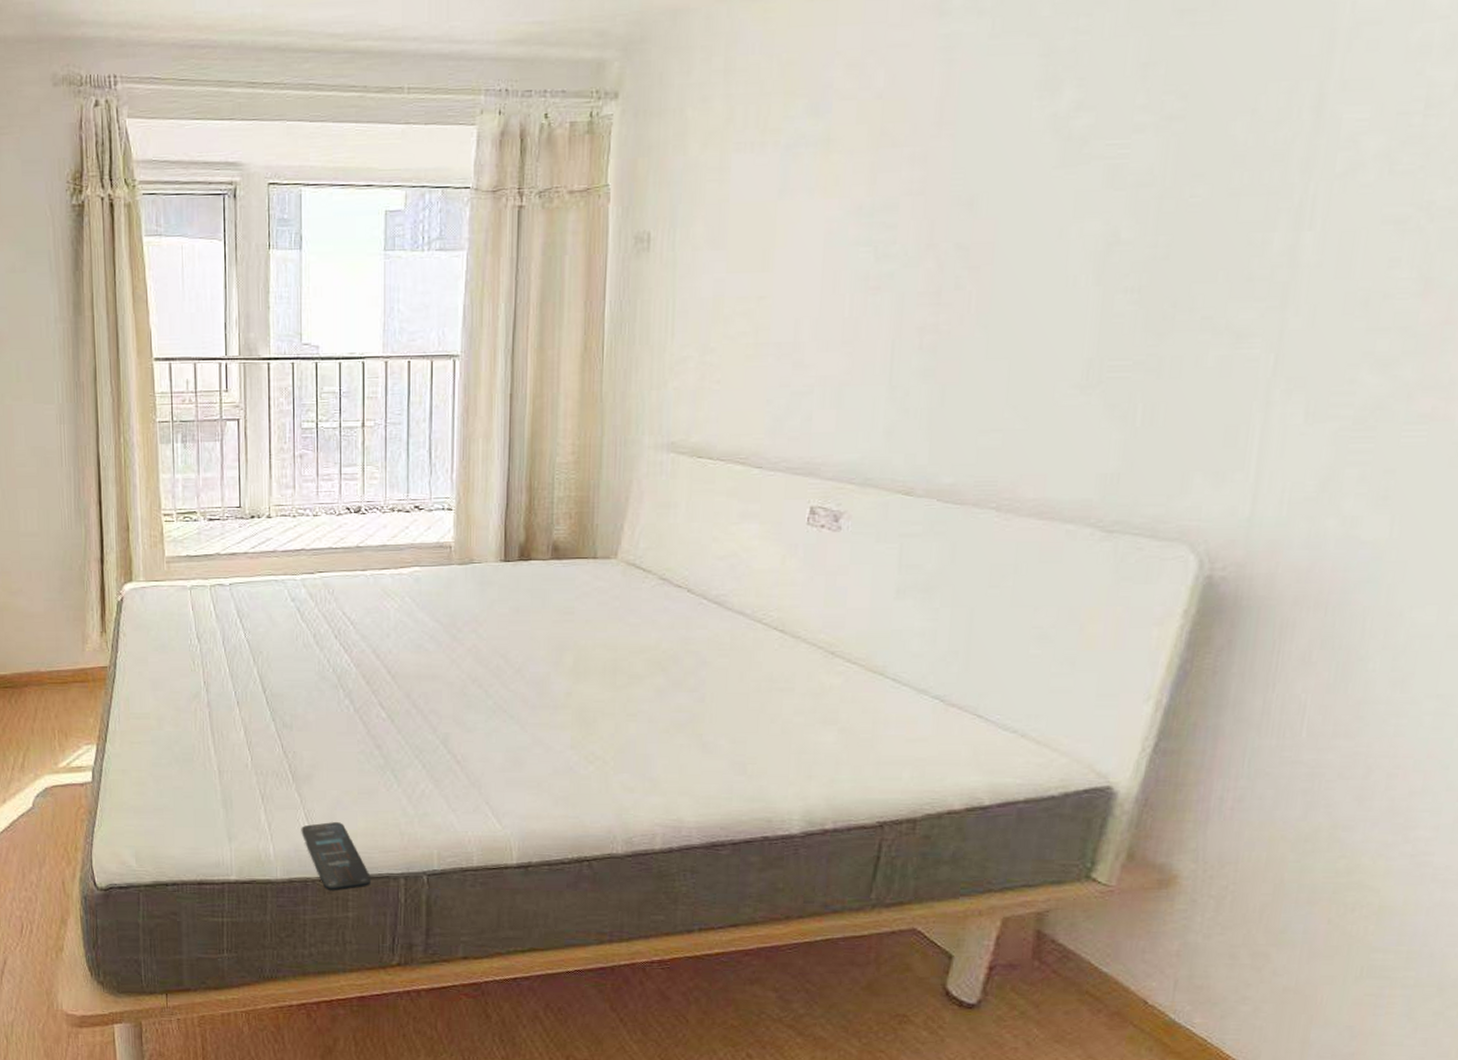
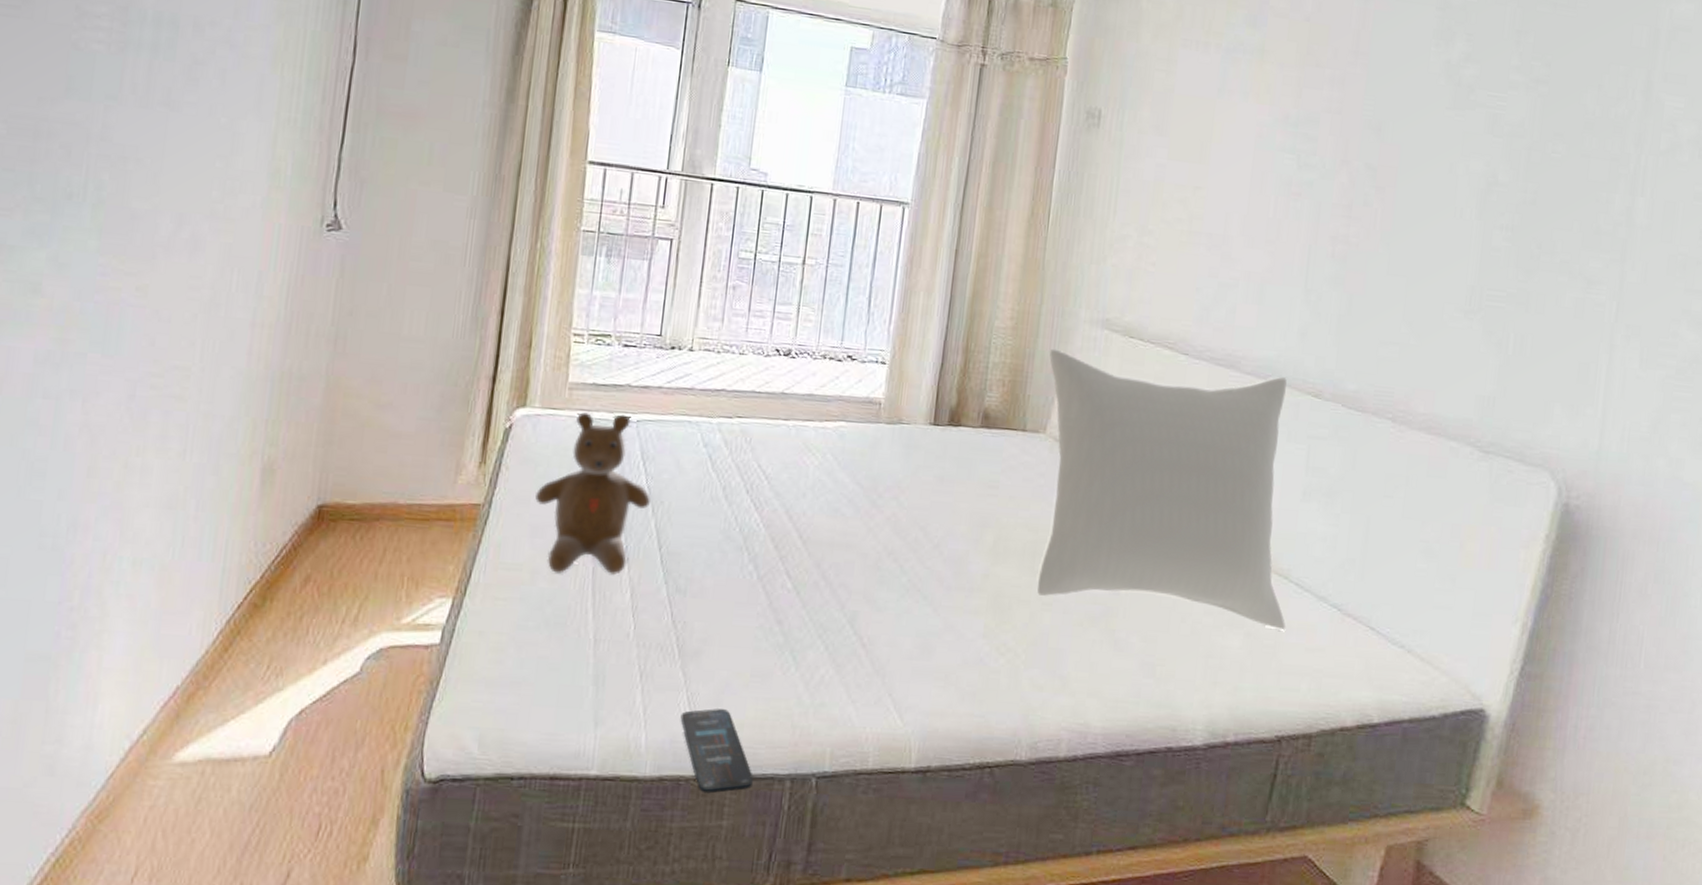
stuffed bear: none [152,580,252,718] -> present [535,412,652,575]
pillow: none [614,477,884,724] -> present [1037,348,1287,631]

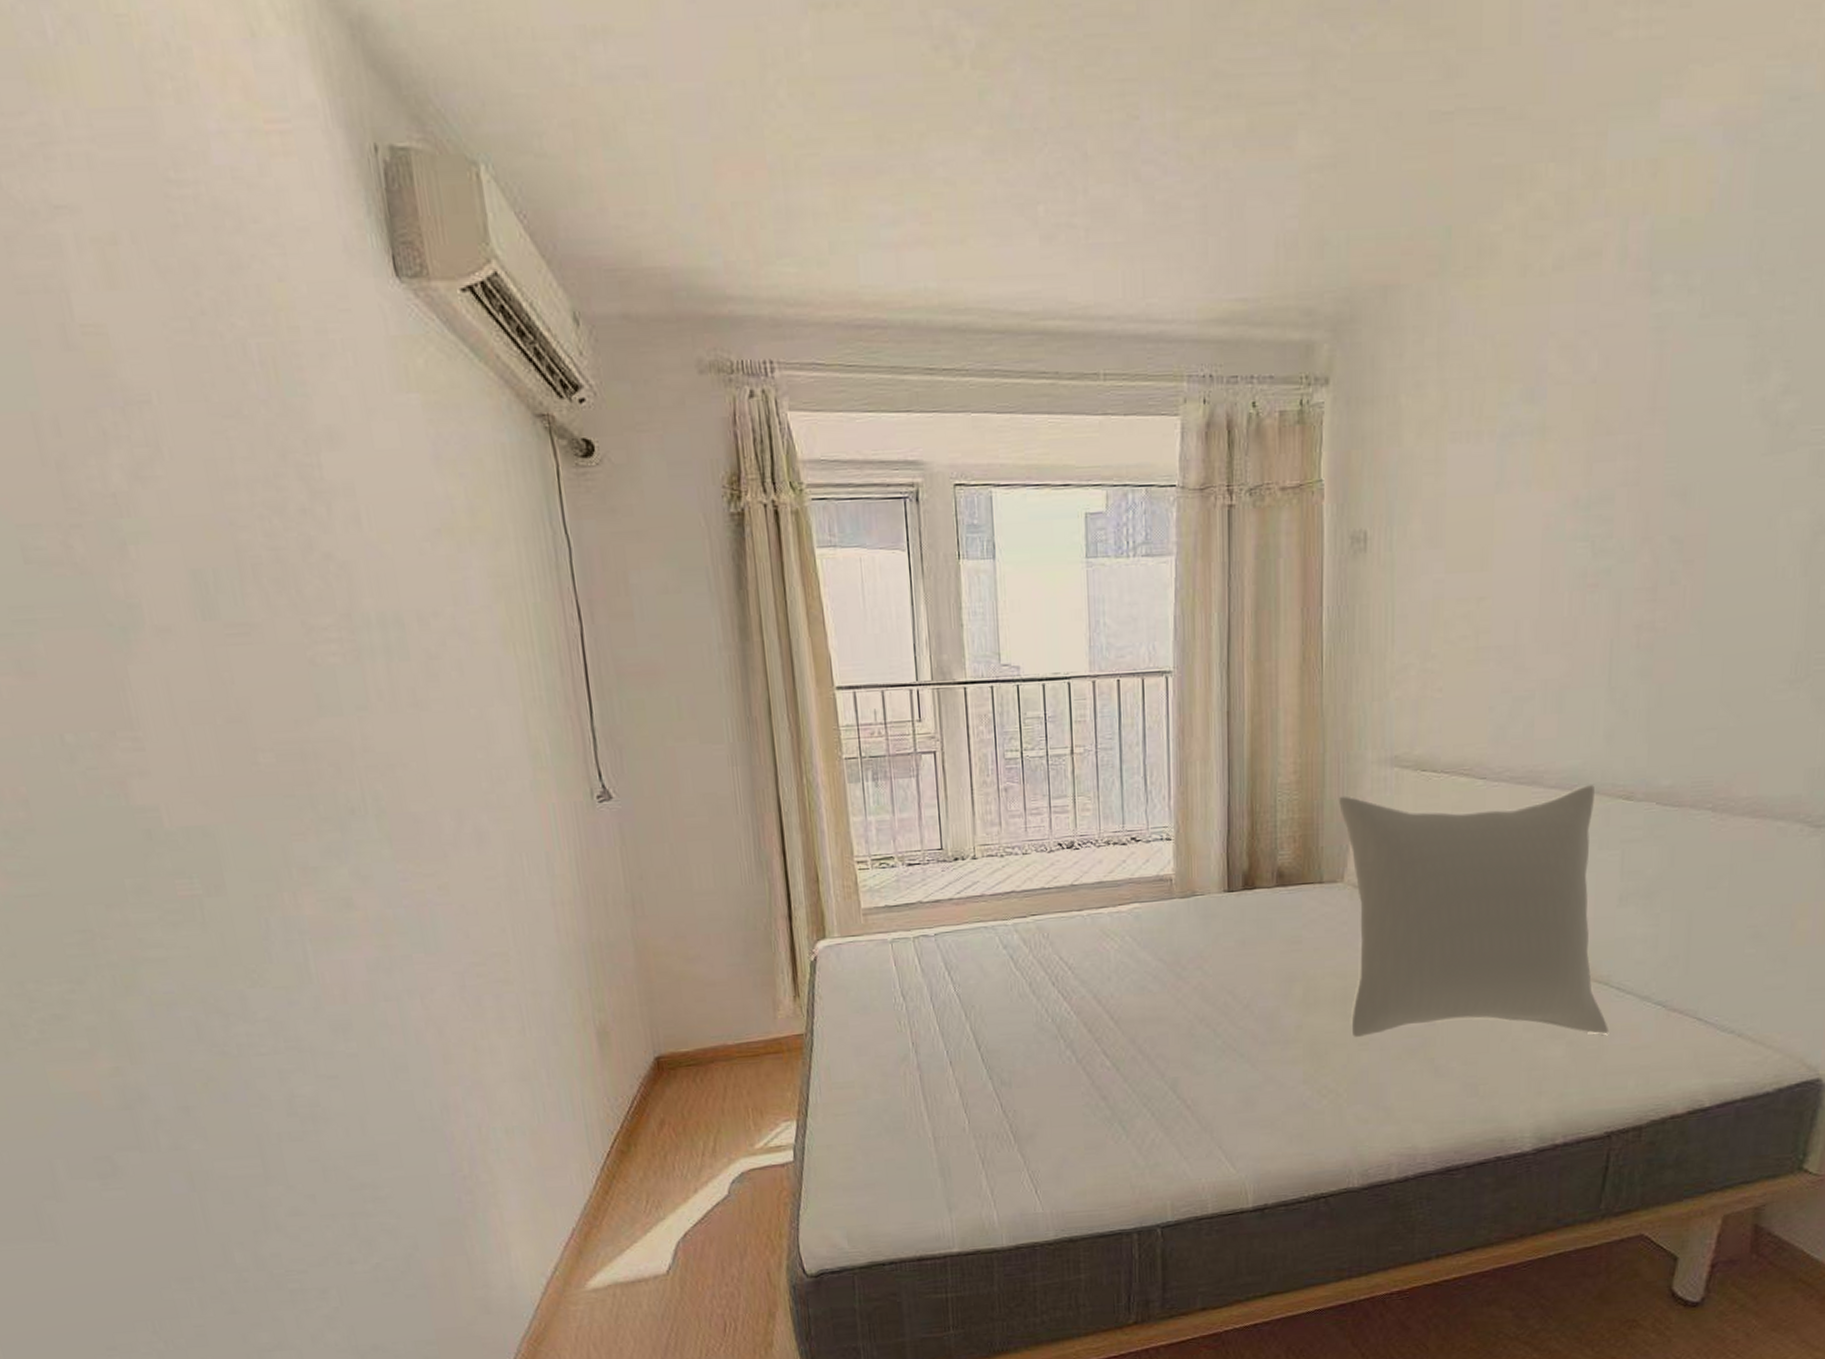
stuffed bear: present [535,412,652,575] -> none [852,931,963,1085]
smartphone: present [680,708,754,794] -> none [1026,1181,1104,1254]

